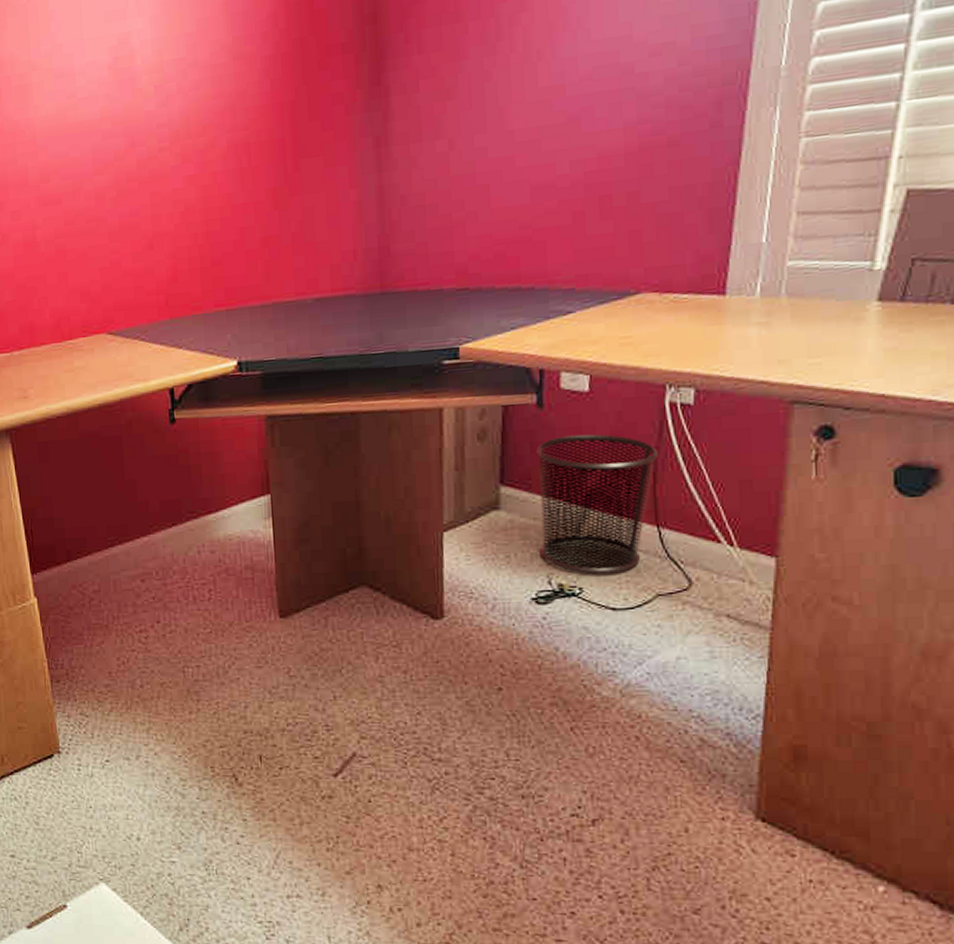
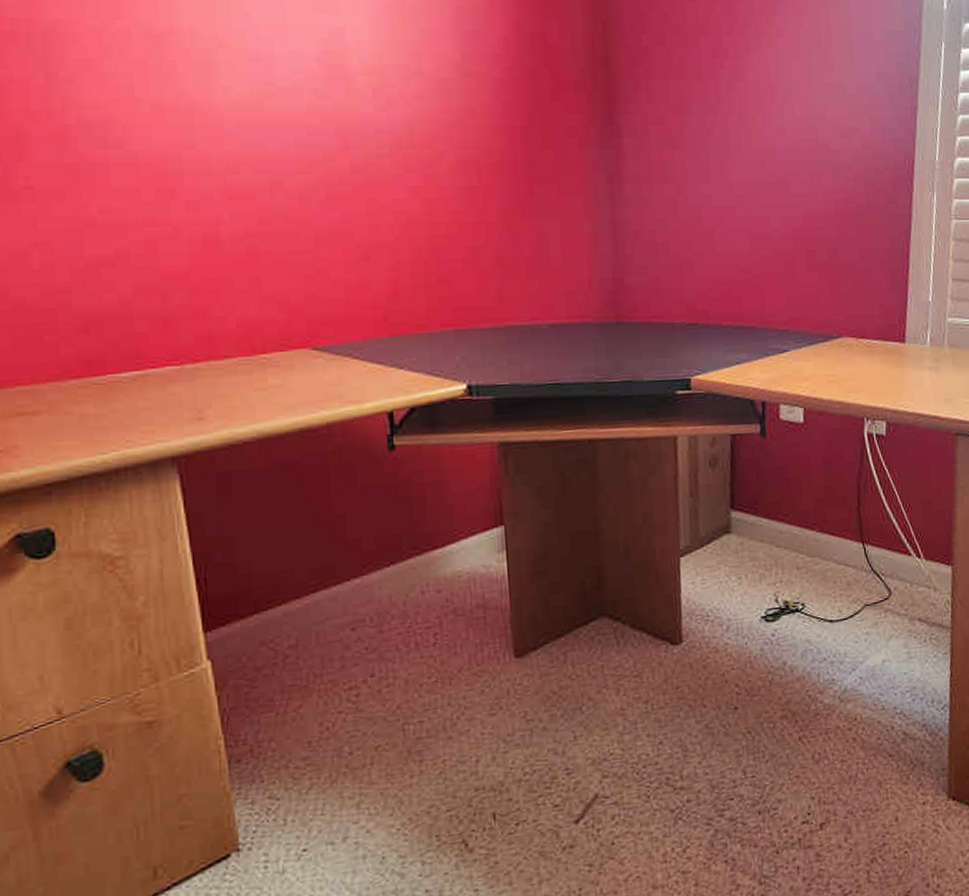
waste bin: present [536,434,659,574] -> none [761,461,861,590]

